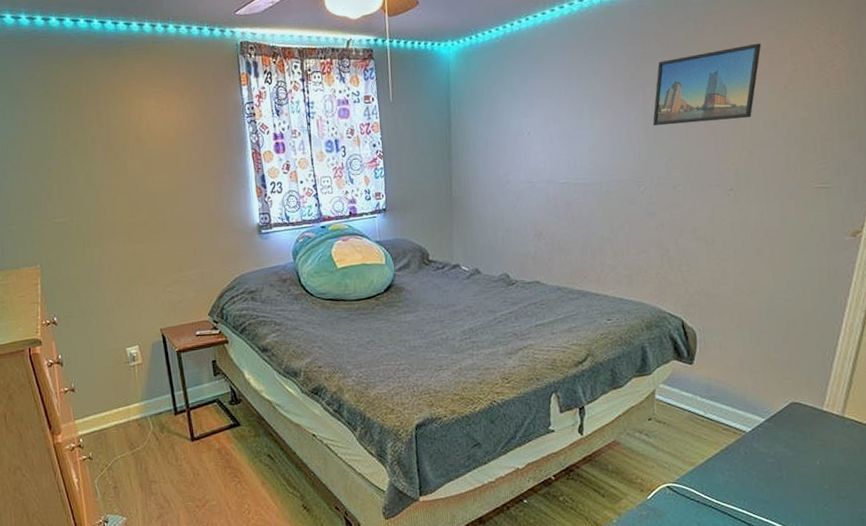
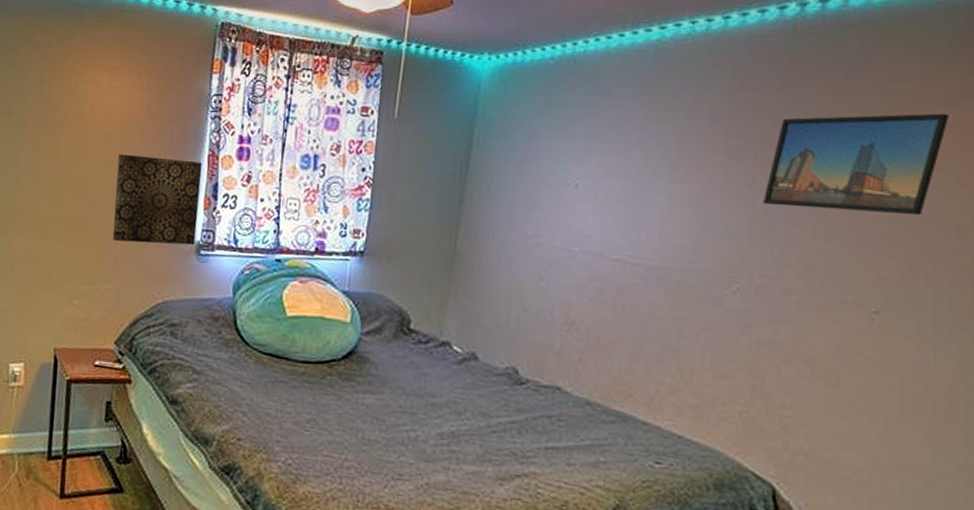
wall art: none [179,160,256,235] -> present [112,154,203,246]

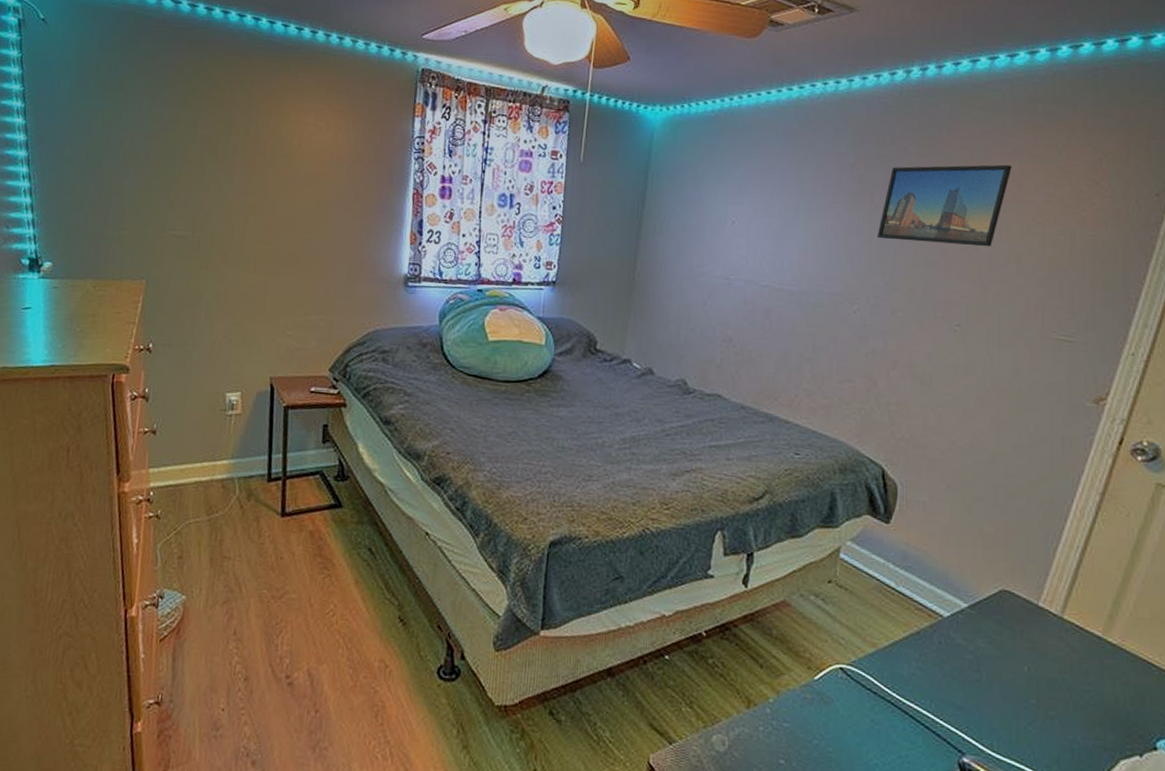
wall art: present [112,154,203,246] -> none [323,191,408,278]

